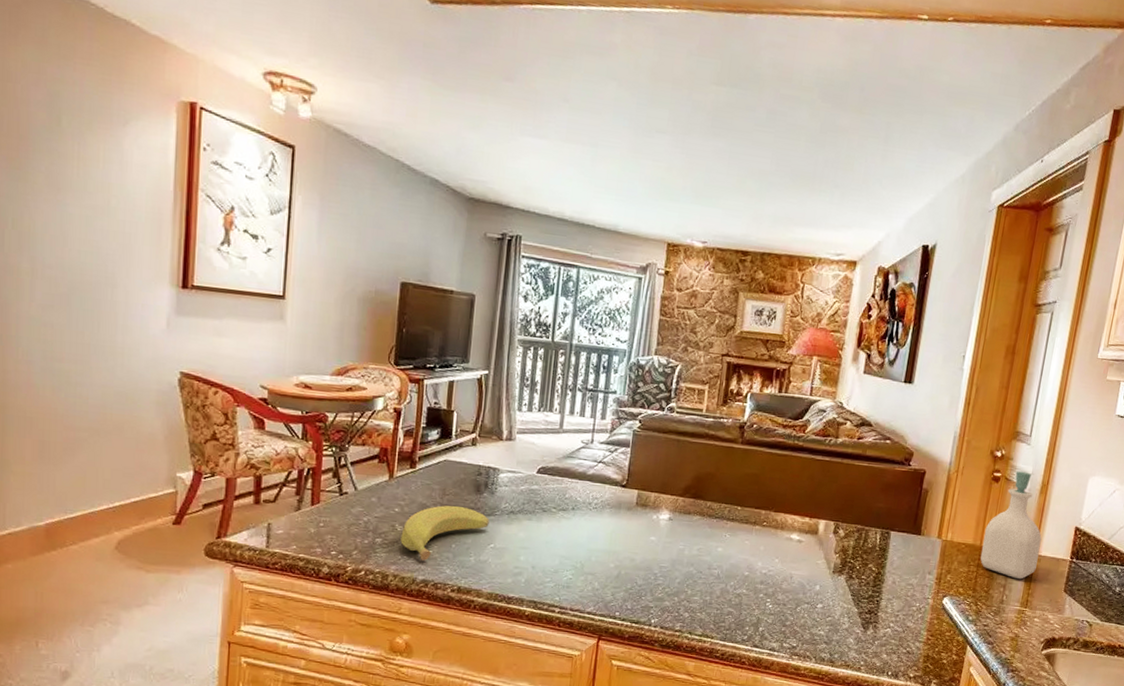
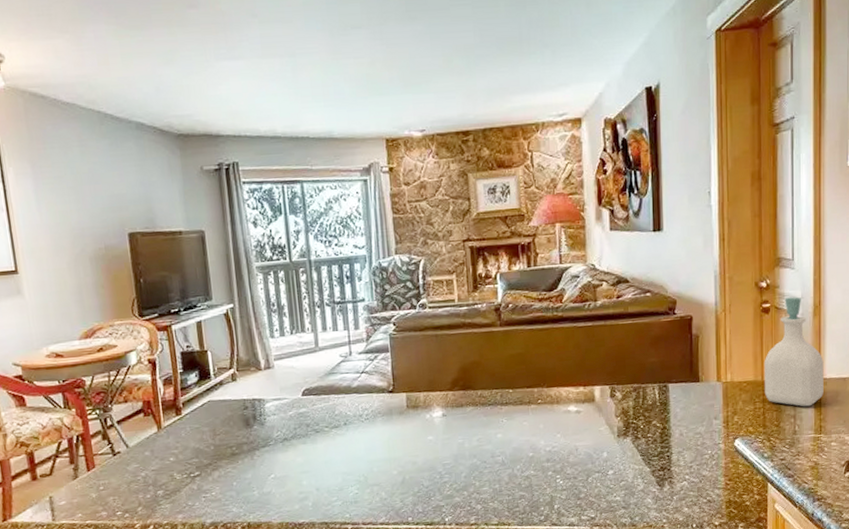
banana: present [400,505,489,561] -> none [181,443,265,504]

